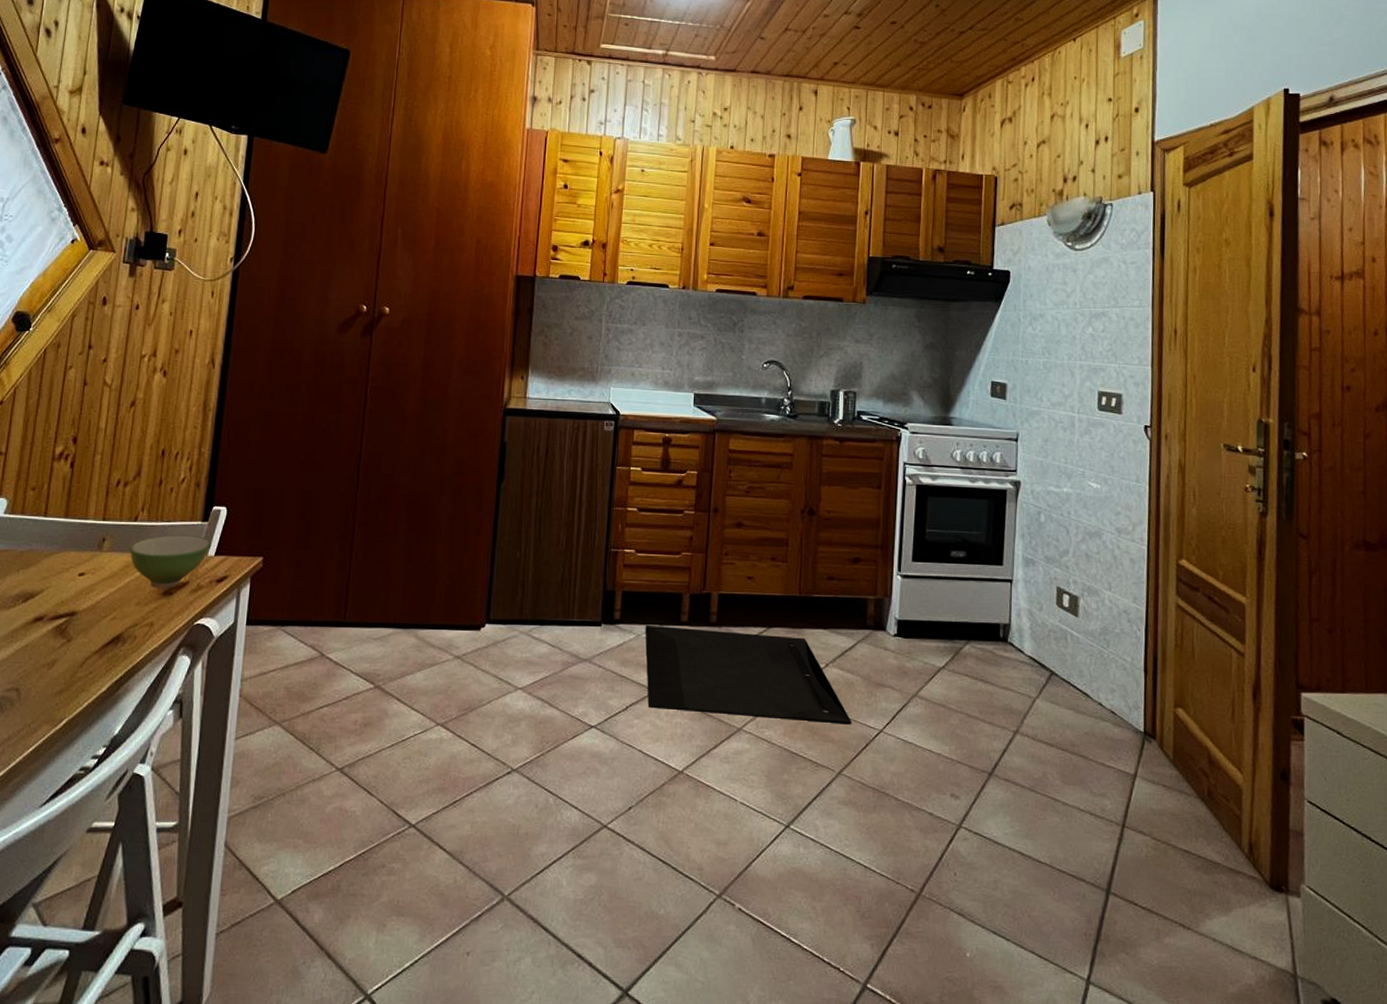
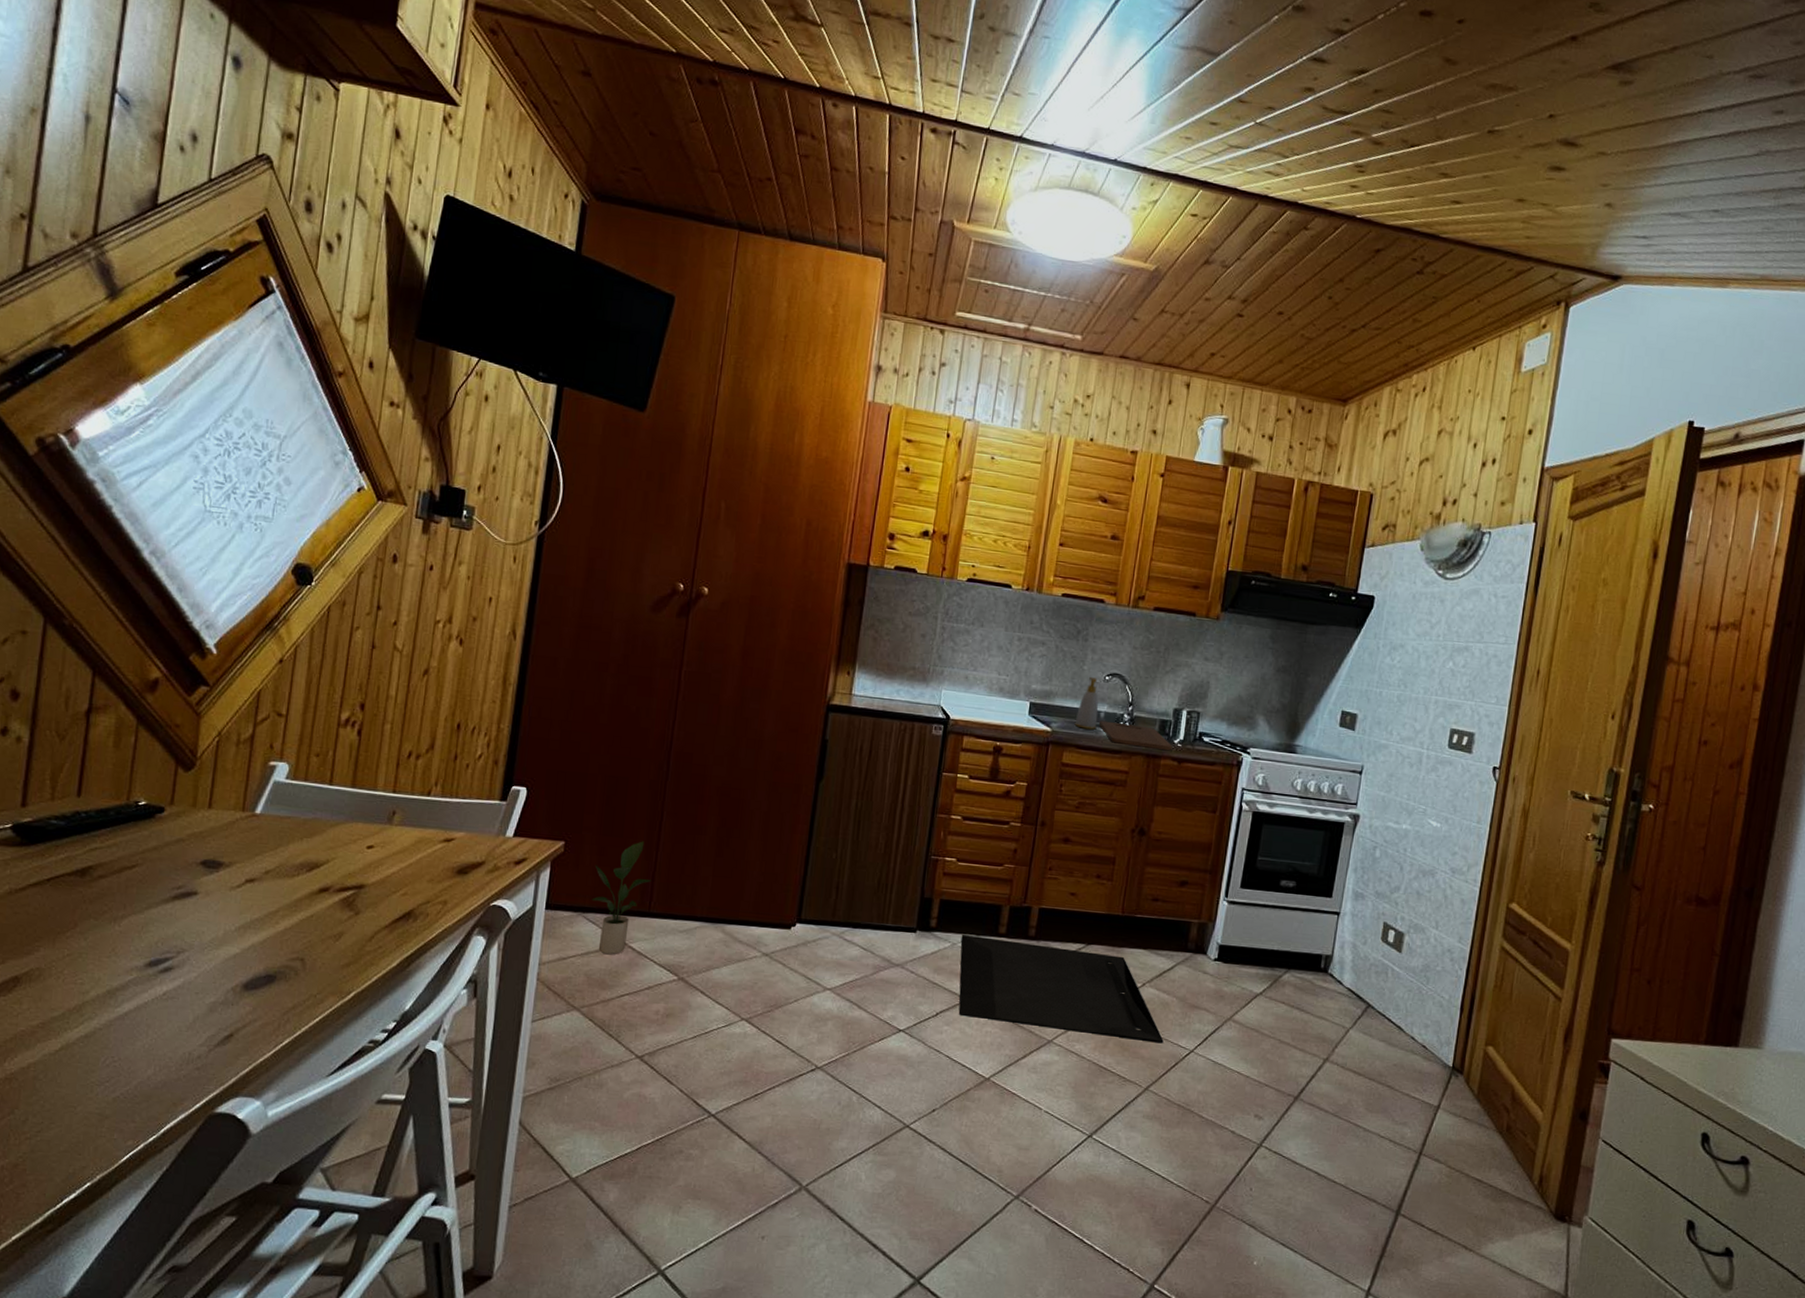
bowl: present [129,535,212,589] -> none [421,812,510,867]
potted plant: none [289,552,347,667] -> present [591,841,653,955]
soap bottle: none [738,366,760,416] -> present [1074,677,1099,730]
cutting board: none [760,406,833,431] -> present [1098,720,1173,751]

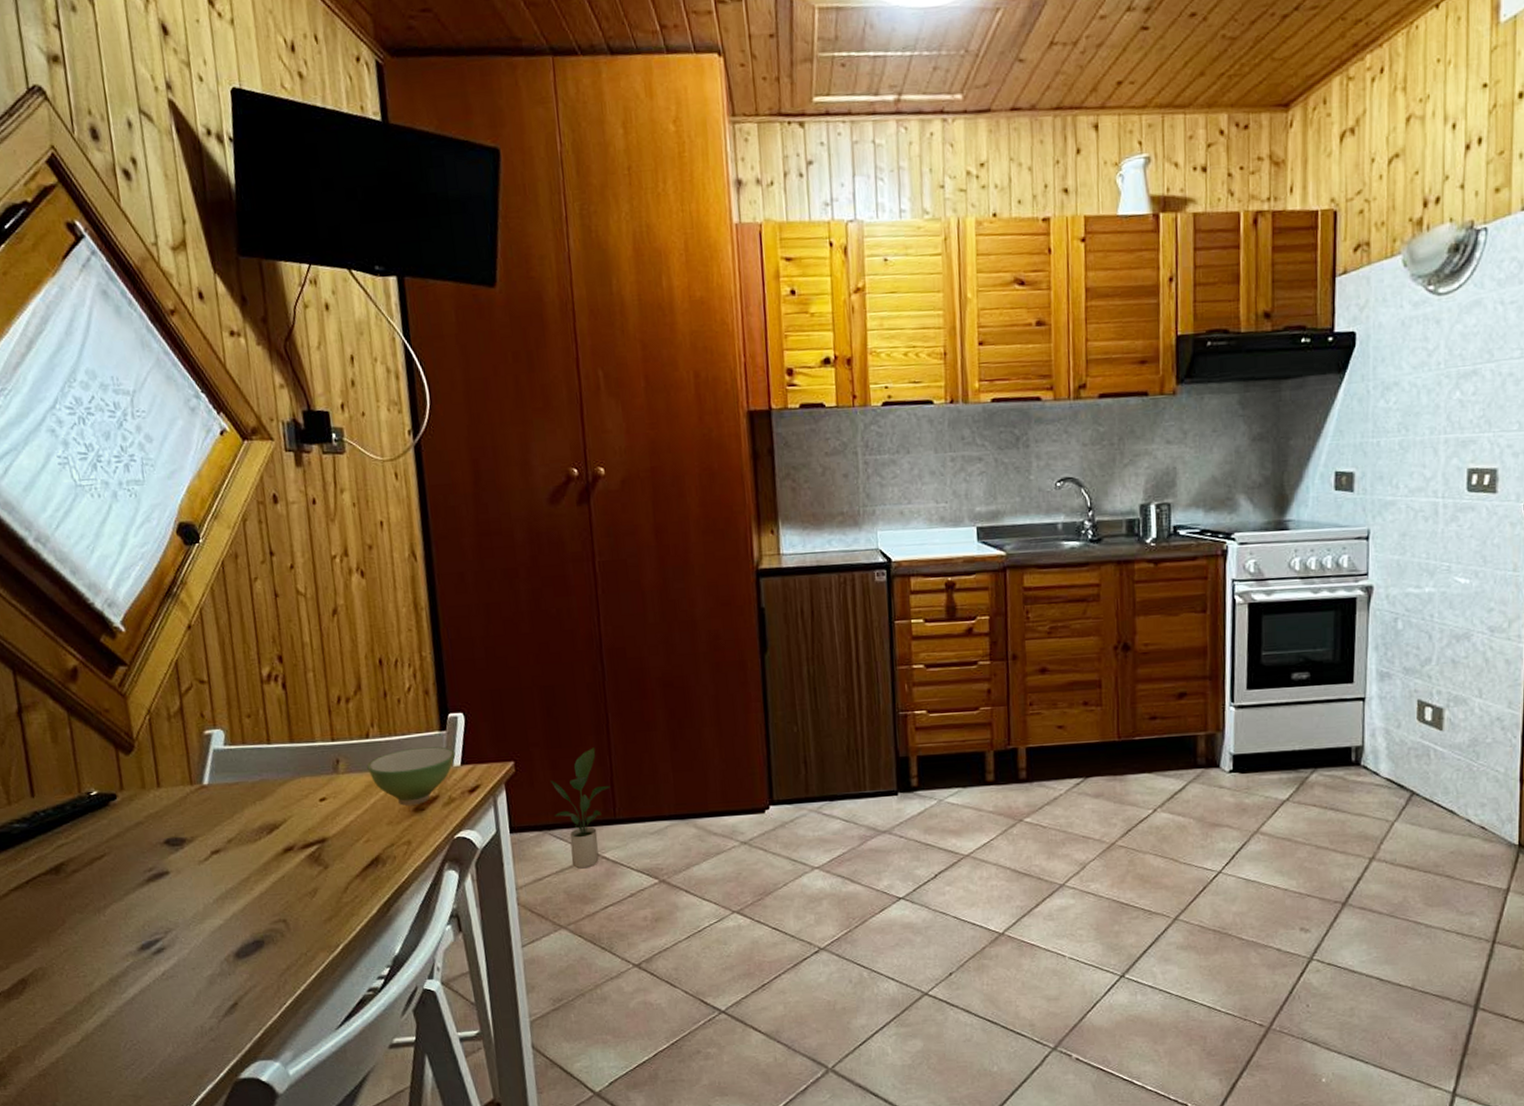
bowl: none [421,812,510,867] -> present [367,746,456,806]
door mat: present [959,934,1164,1044] -> none [947,784,1187,874]
soap bottle: present [1074,677,1099,730] -> none [1030,487,1056,546]
cutting board: present [1098,720,1173,751] -> none [1057,530,1146,556]

